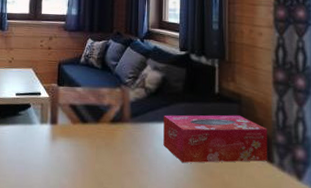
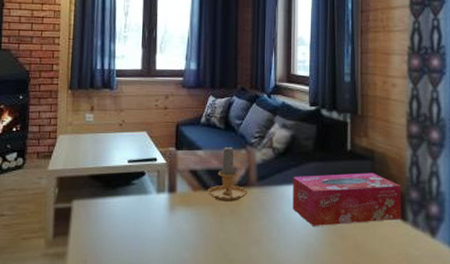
candle: none [85,83,122,135] -> present [207,145,248,202]

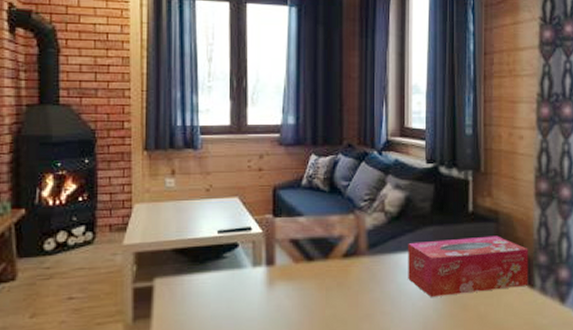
candle: present [207,145,248,202] -> none [310,209,357,274]

